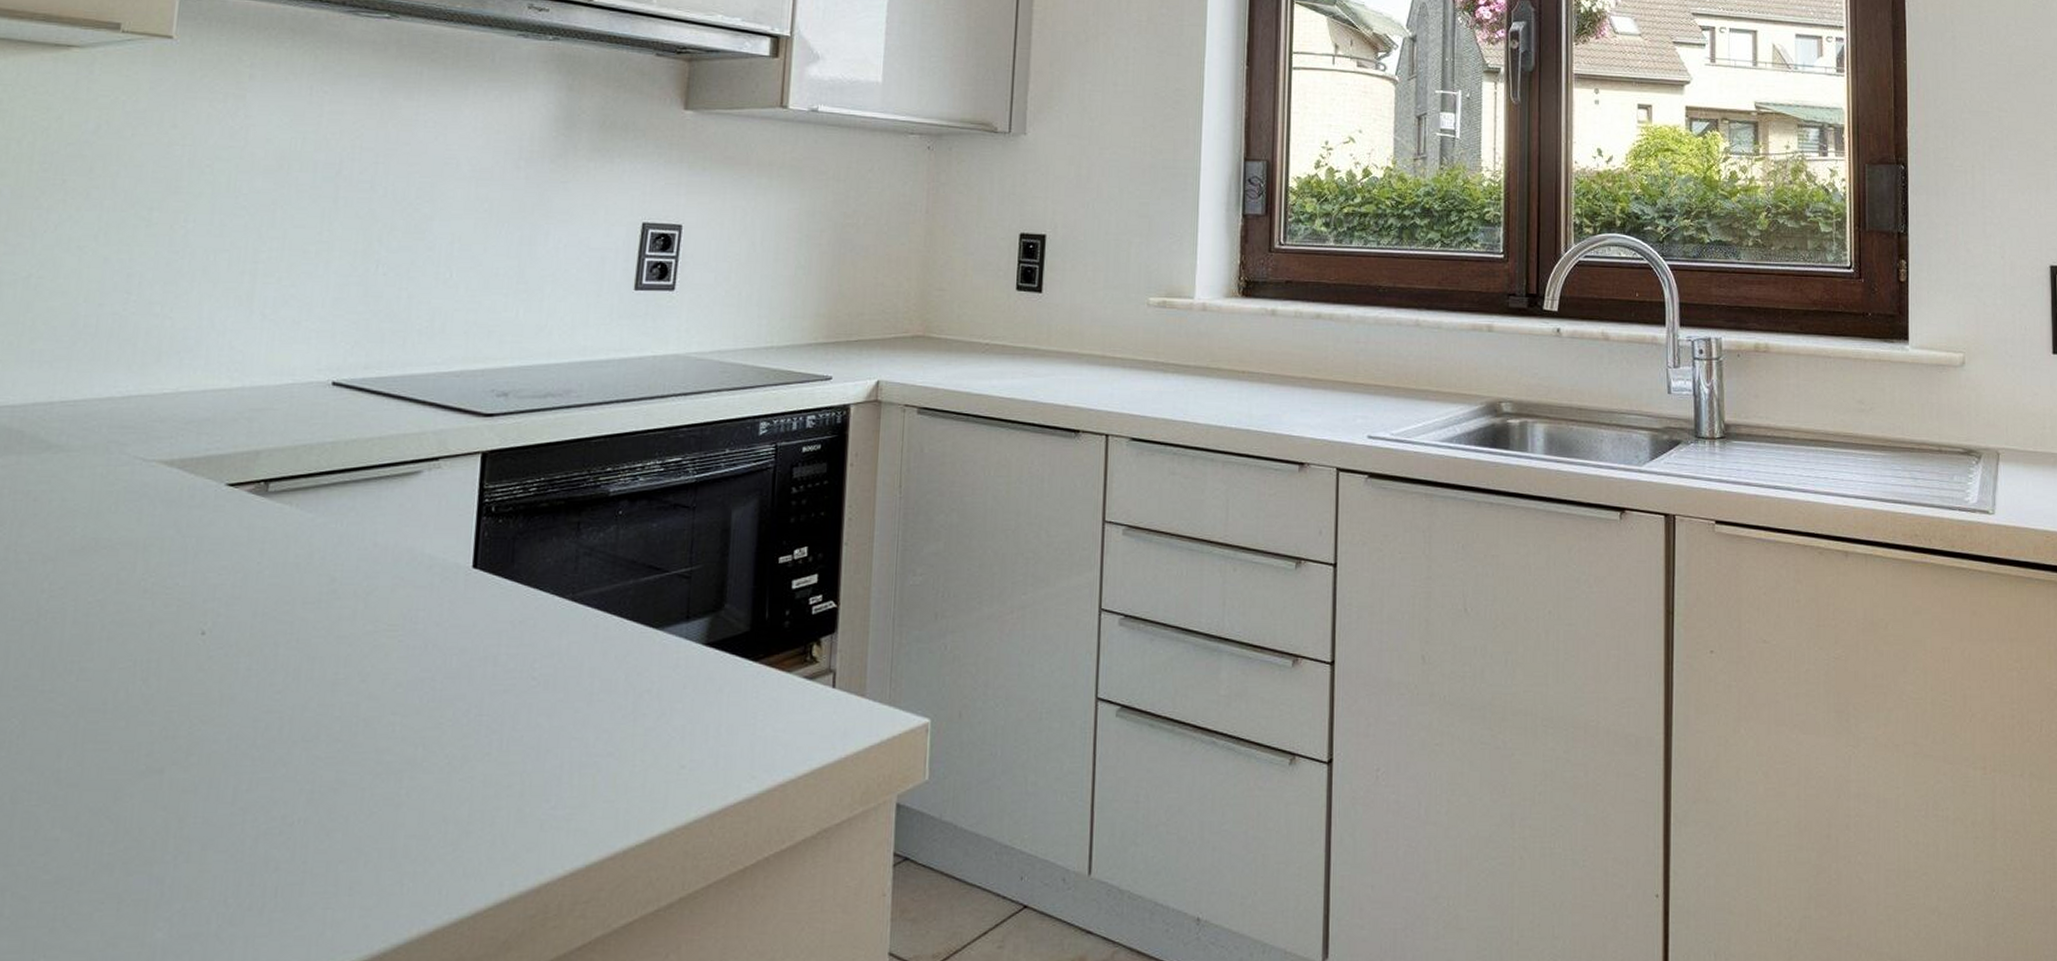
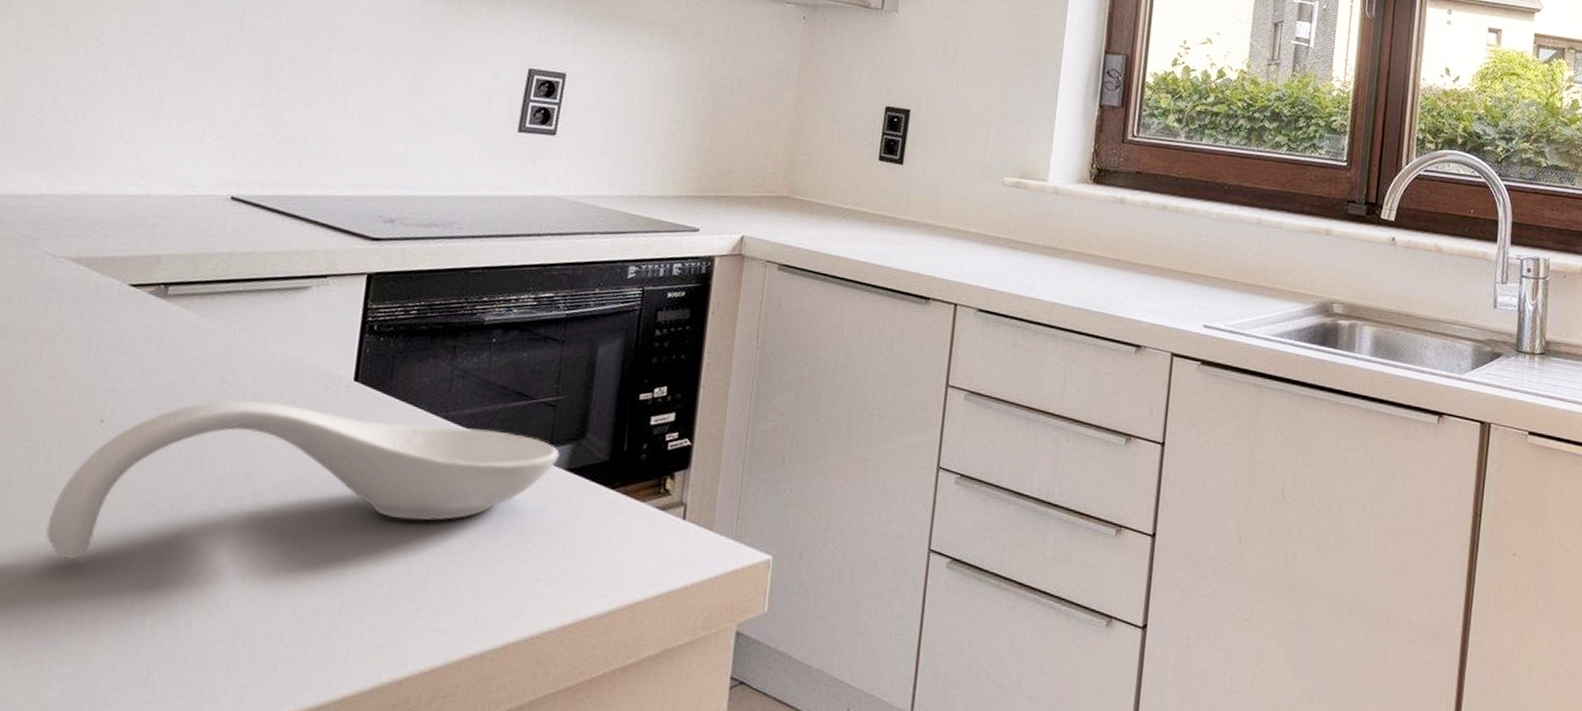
spoon rest: none [146,597,697,787] -> present [46,399,559,560]

